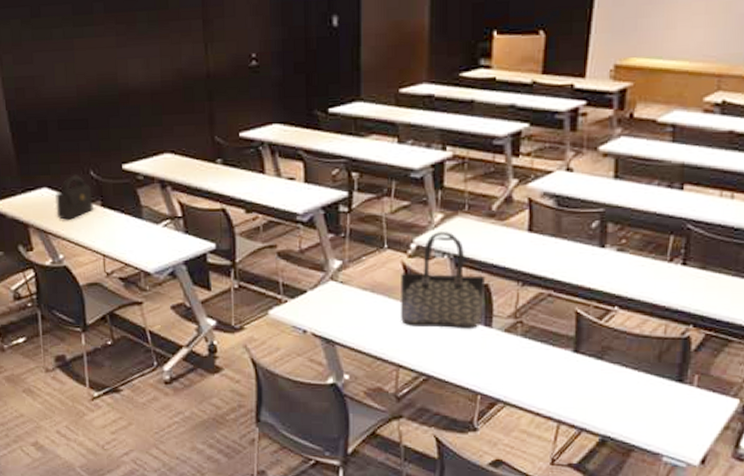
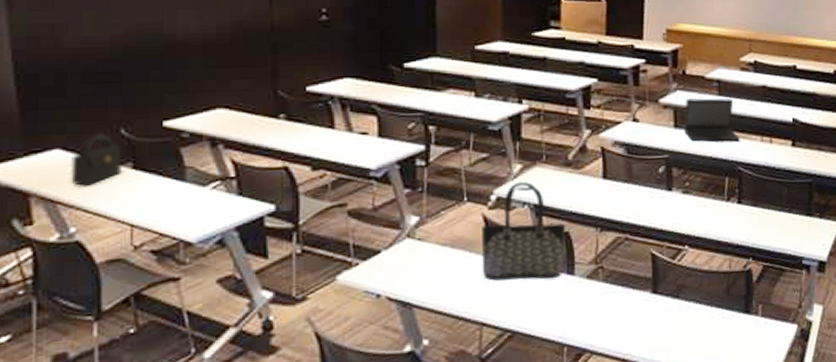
laptop: none [625,145,693,196] -> present [684,98,740,142]

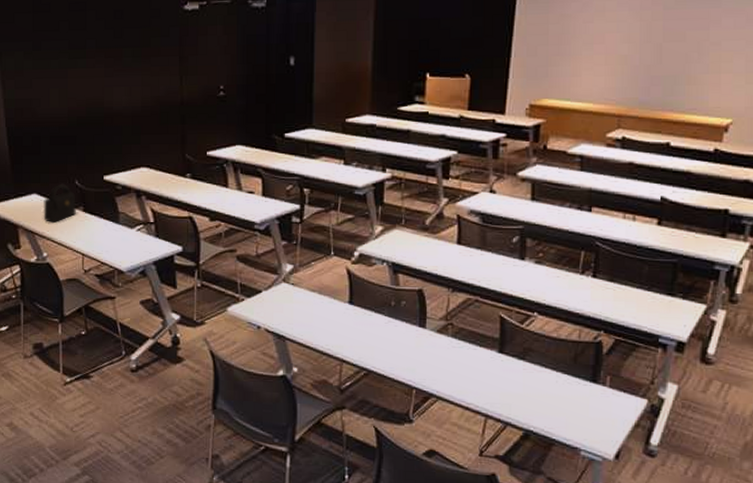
tote bag: present [482,182,566,281] -> none [345,242,420,328]
laptop: present [684,98,740,142] -> none [541,173,600,217]

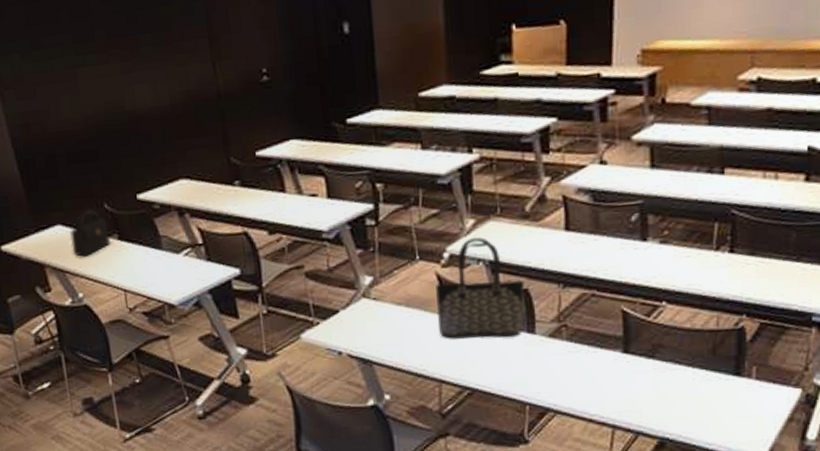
tote bag: none [345,242,420,328] -> present [435,237,525,339]

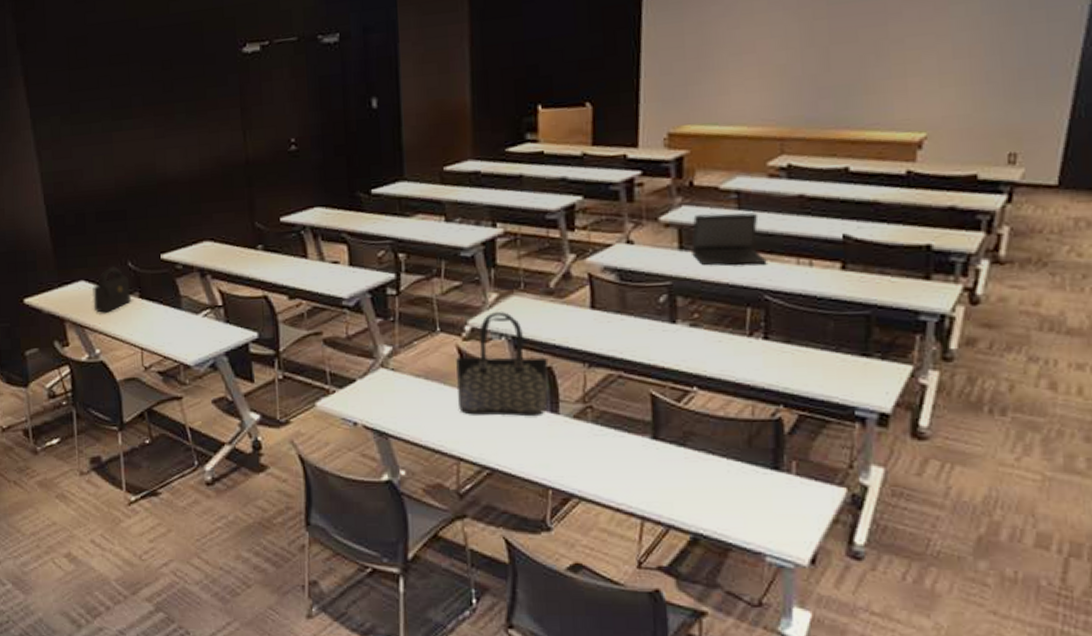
laptop: none [662,128,735,183] -> present [691,212,767,266]

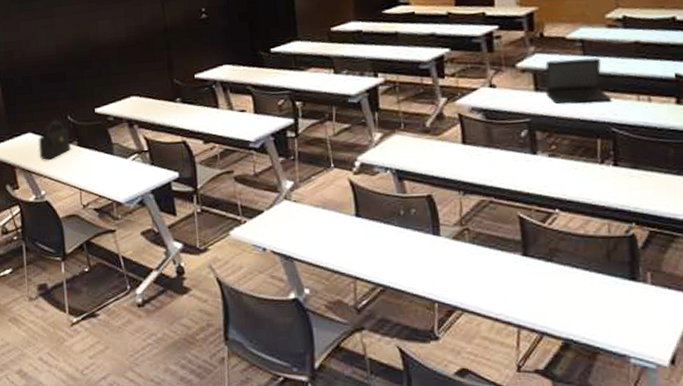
tote bag: present [456,312,549,416] -> none [349,149,429,239]

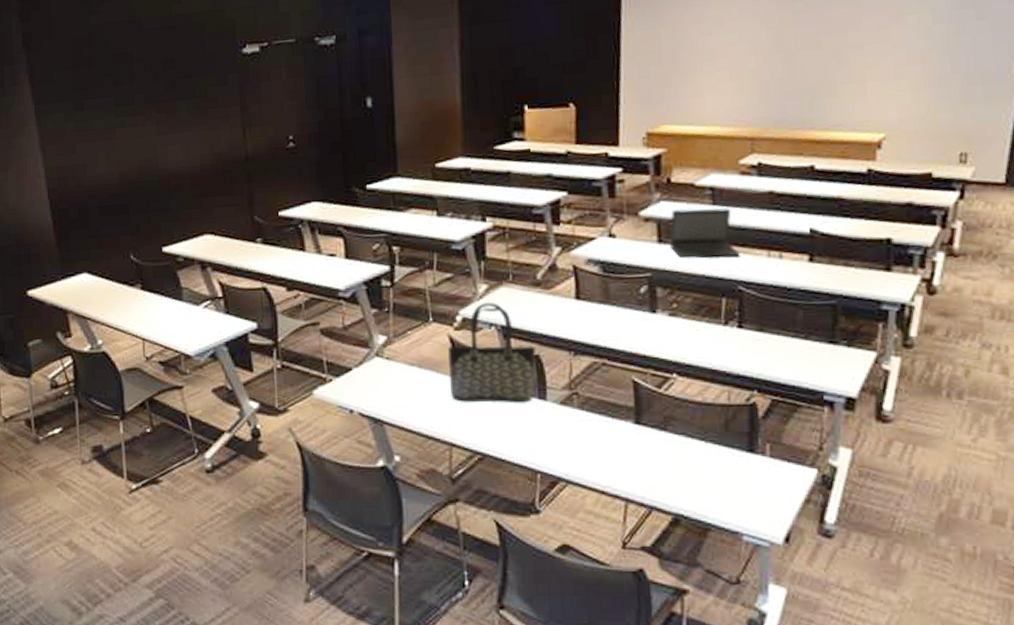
handbag: present [38,120,72,160] -> none [95,259,134,305]
tote bag: none [349,149,429,239] -> present [448,302,537,403]

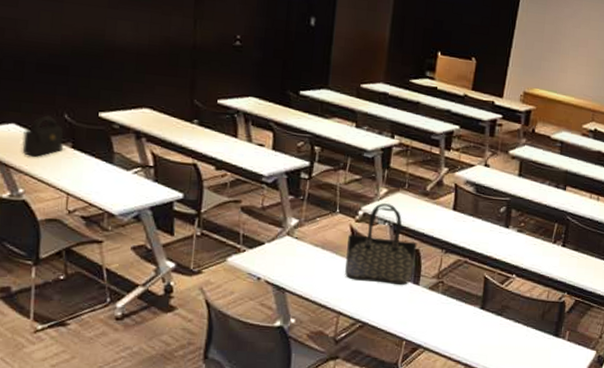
handbag: none [95,259,134,305] -> present [22,115,64,157]
laptop: present [669,208,740,259] -> none [526,153,572,195]

